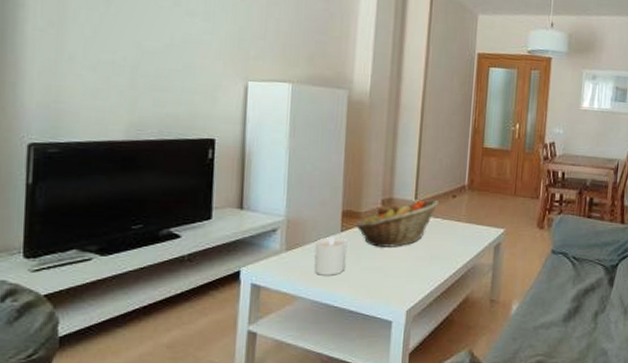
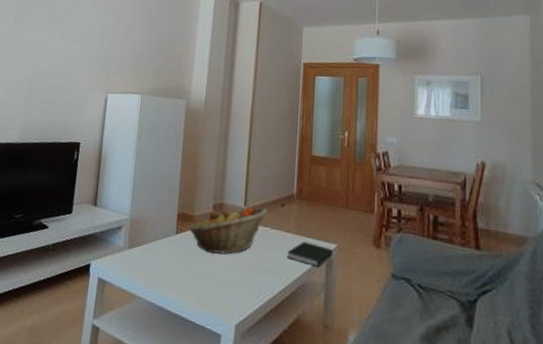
candle: present [314,236,348,276] -> none [151,237,182,278]
book: none [457,229,501,251] -> present [287,241,333,267]

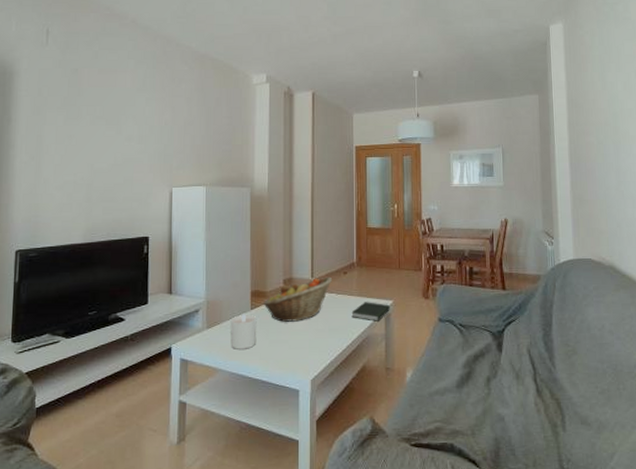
candle: none [151,237,182,278] -> present [230,314,257,349]

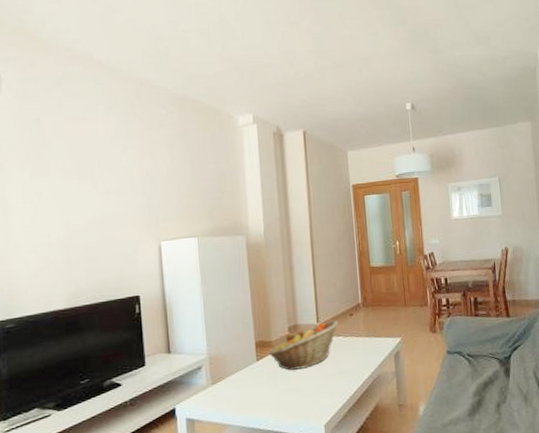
candle: present [230,314,257,349] -> none [236,366,265,403]
book: present [351,302,390,321] -> none [360,341,399,360]

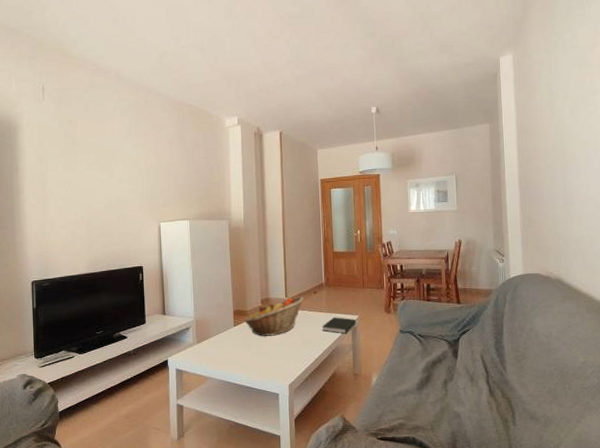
book: none [360,341,399,360] -> present [322,317,356,334]

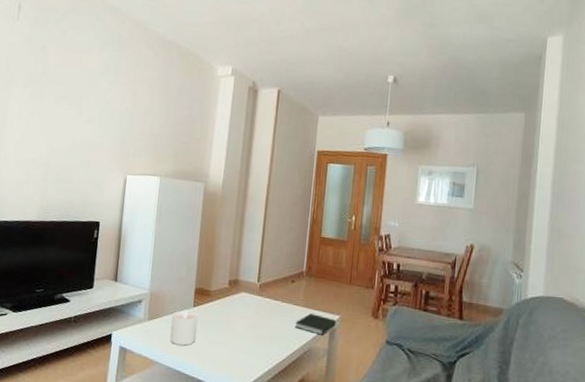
candle: none [217,330,240,361] -> present [170,310,199,346]
fruit basket: present [244,296,304,336] -> none [206,283,278,325]

